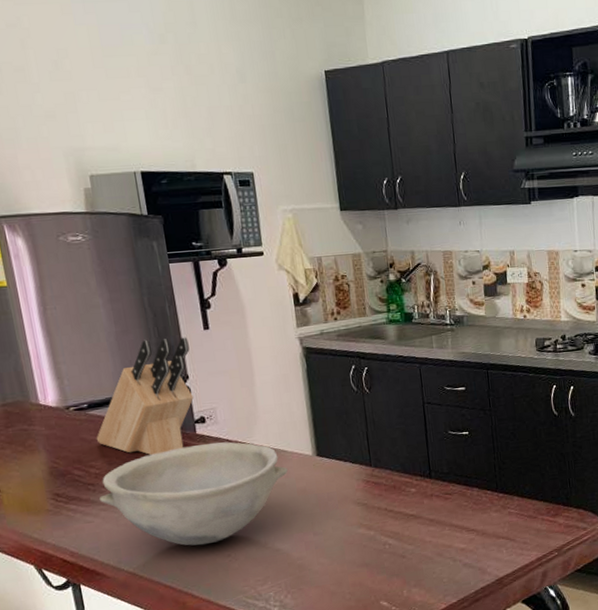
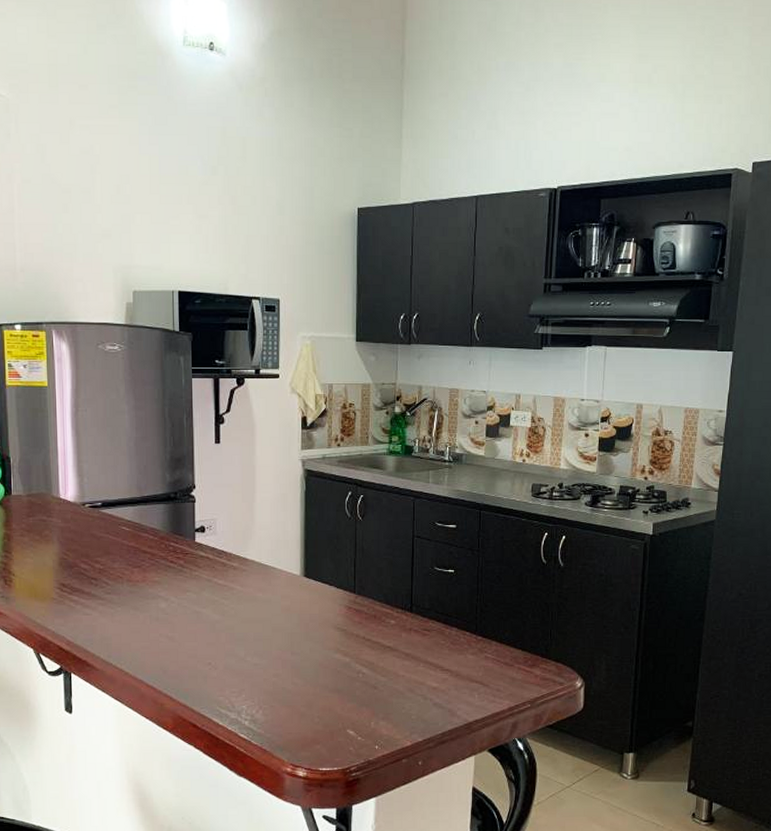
knife block: present [96,337,193,456] -> none [104,447,200,558]
bowl: present [99,442,288,546] -> none [100,552,275,650]

